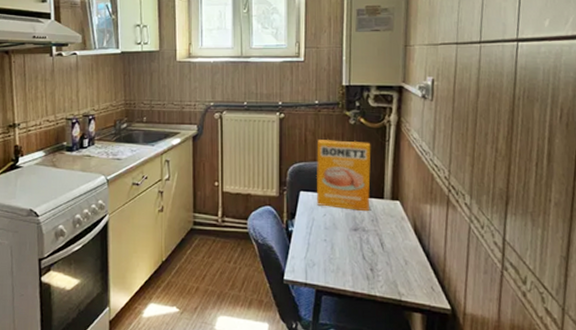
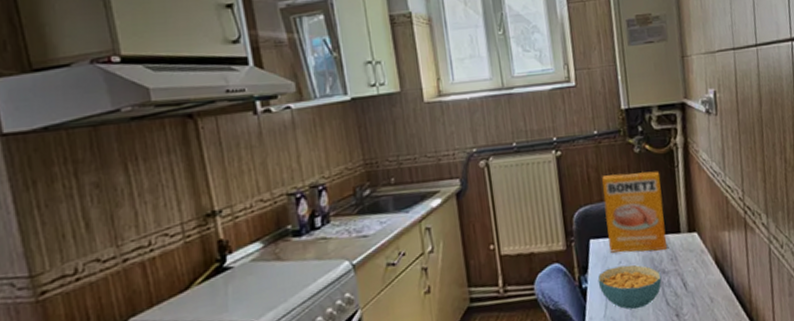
cereal bowl: none [303,218,361,257] -> present [597,265,662,310]

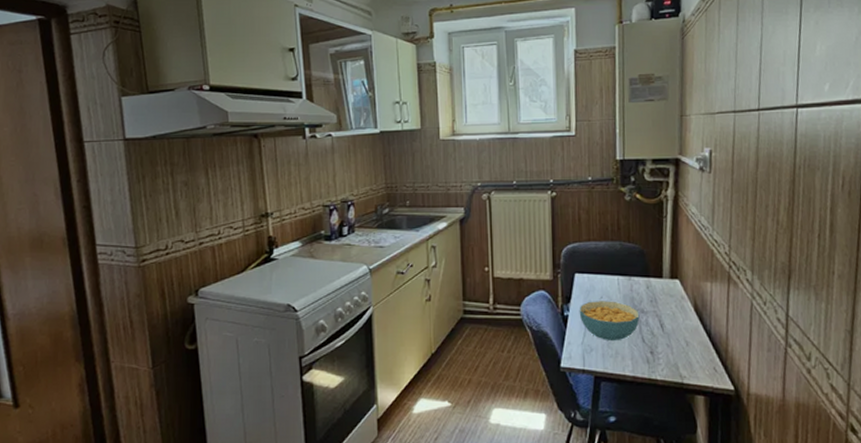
box: present [602,171,667,253] -> none [591,218,648,292]

